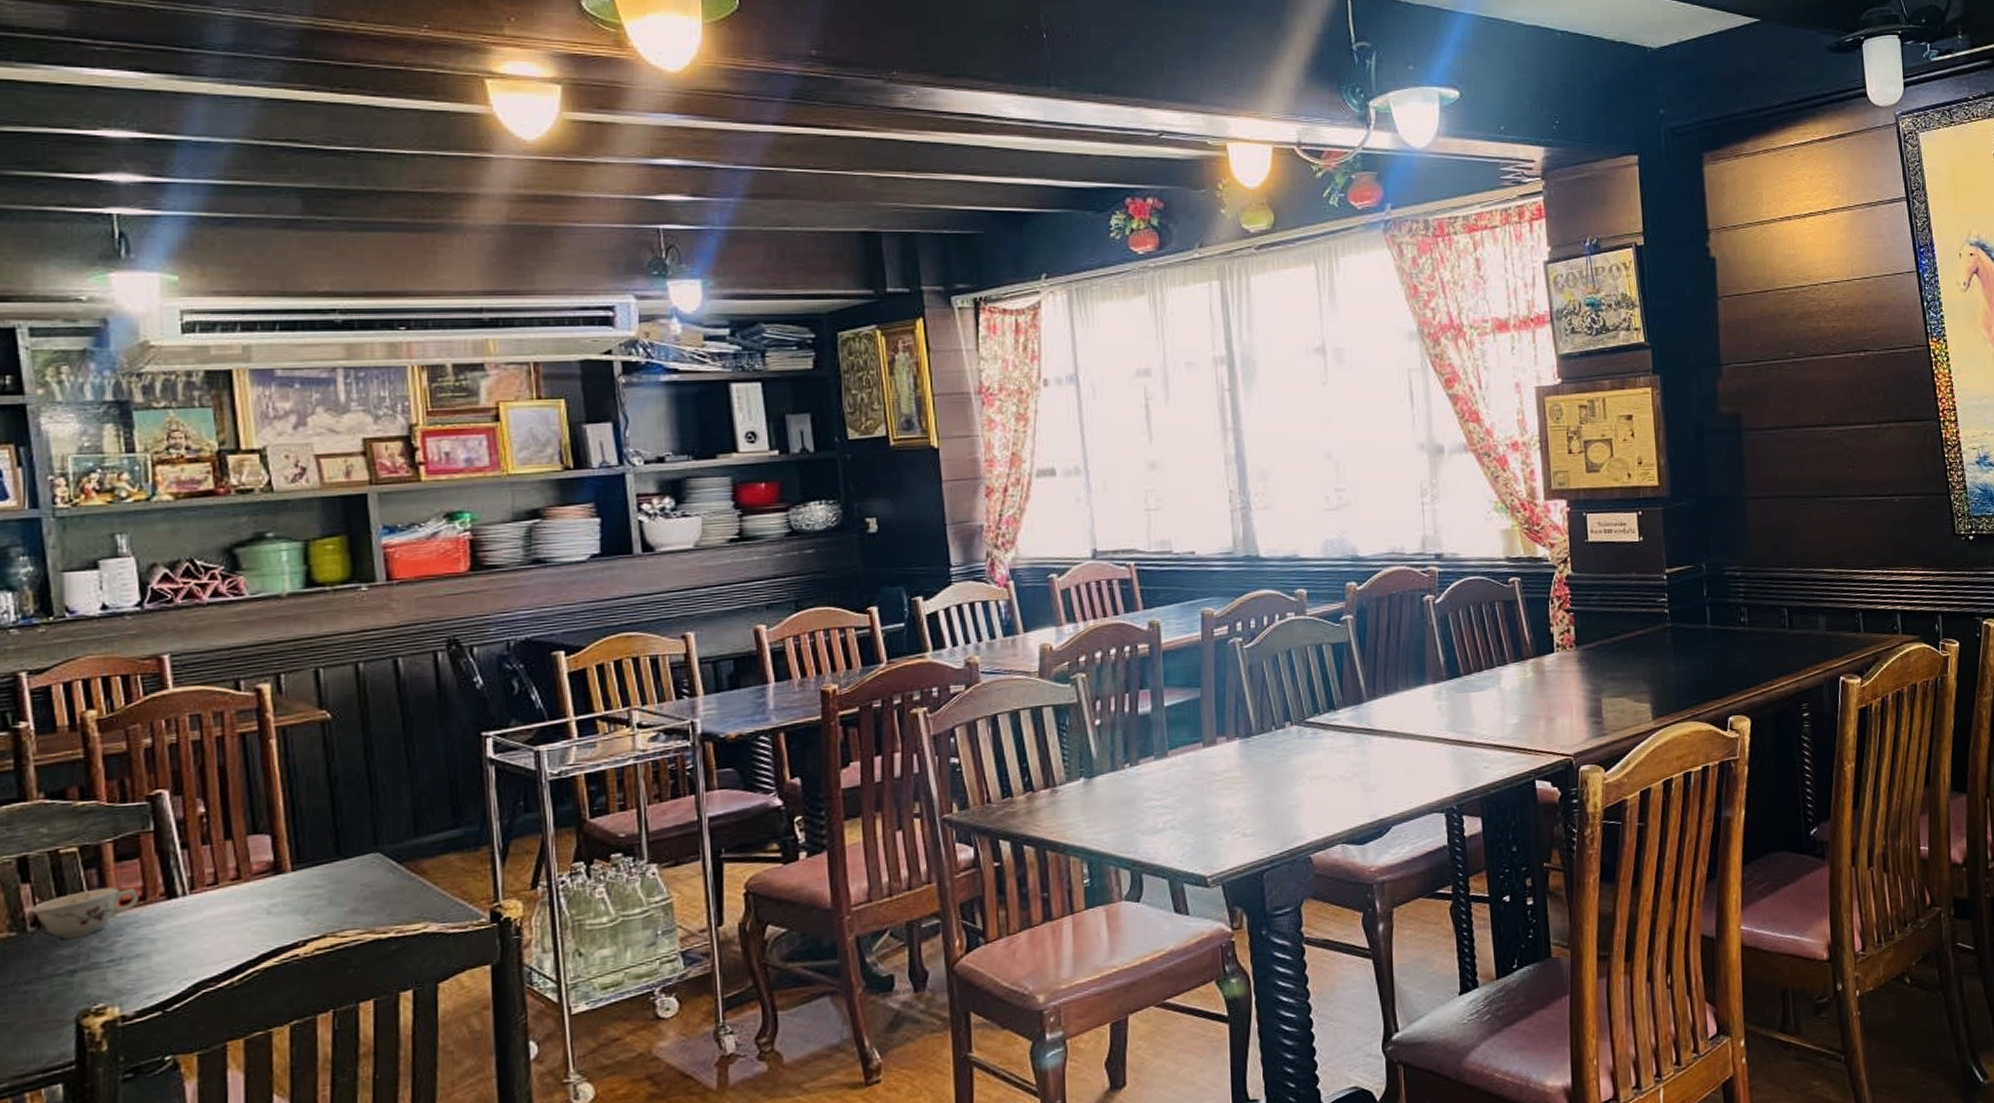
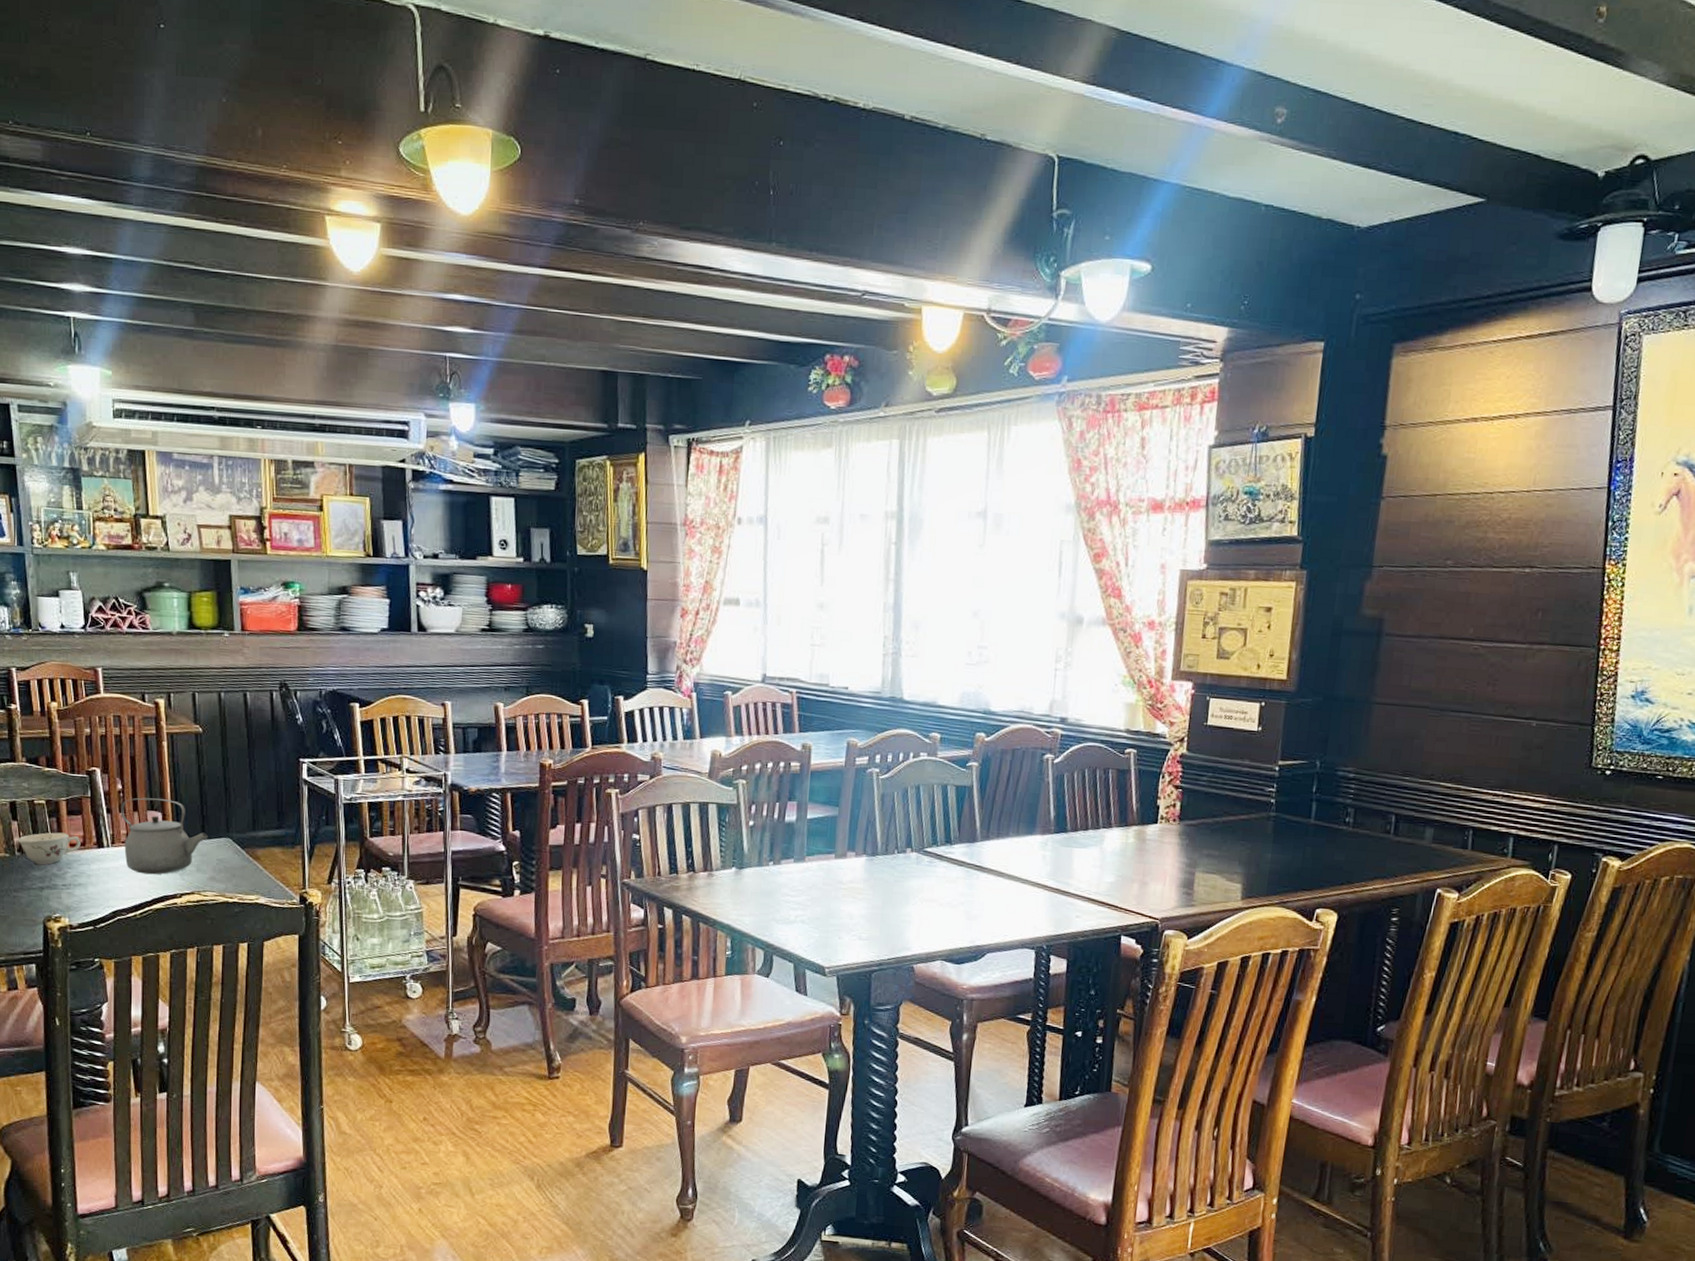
tea kettle: none [204,815,345,924] -> present [121,797,208,875]

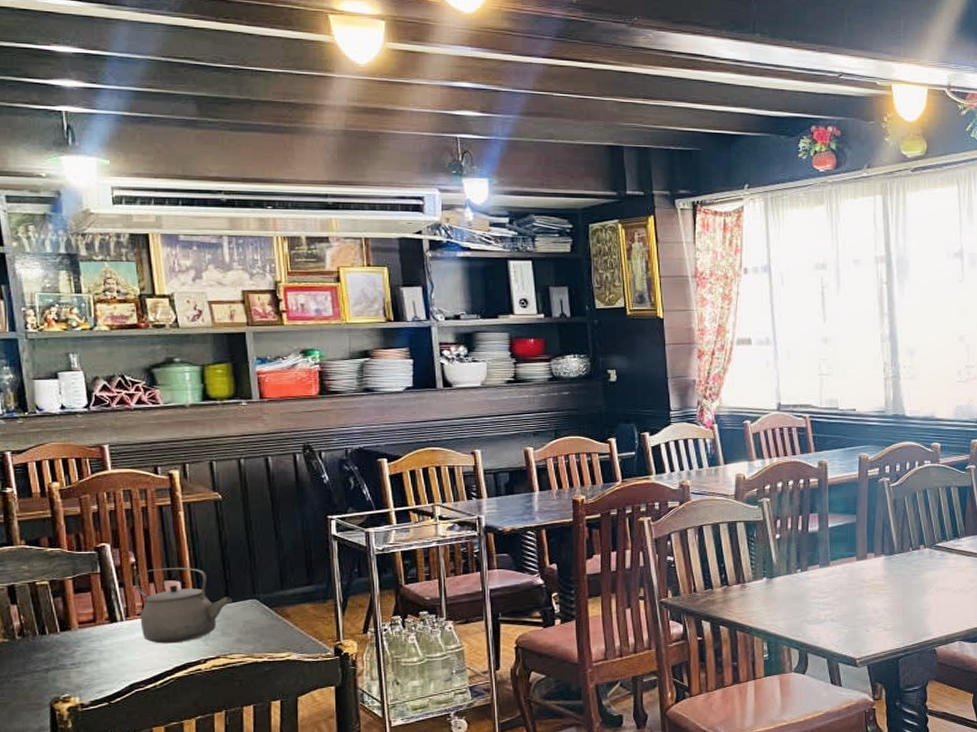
teacup: present [18,832,81,866] -> none [18,611,91,647]

